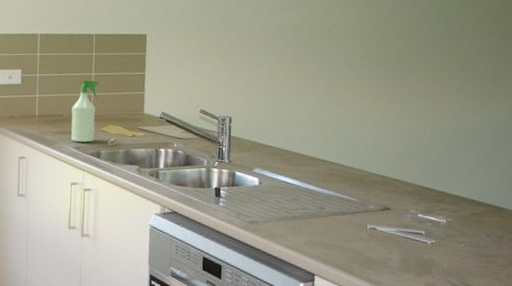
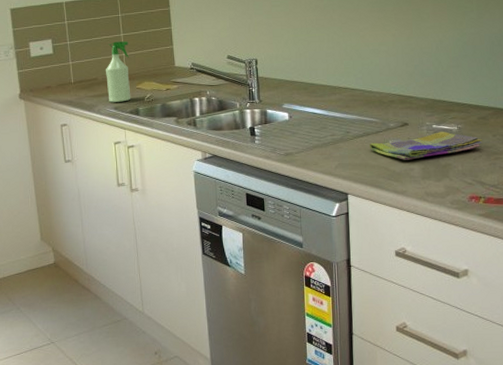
dish towel: none [345,222,474,249] -> present [370,131,482,160]

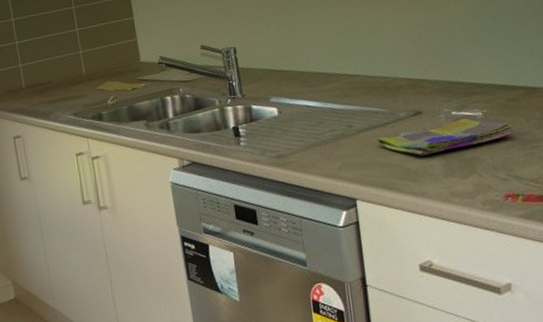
spray bottle: present [105,41,131,102] -> none [60,36,93,108]

